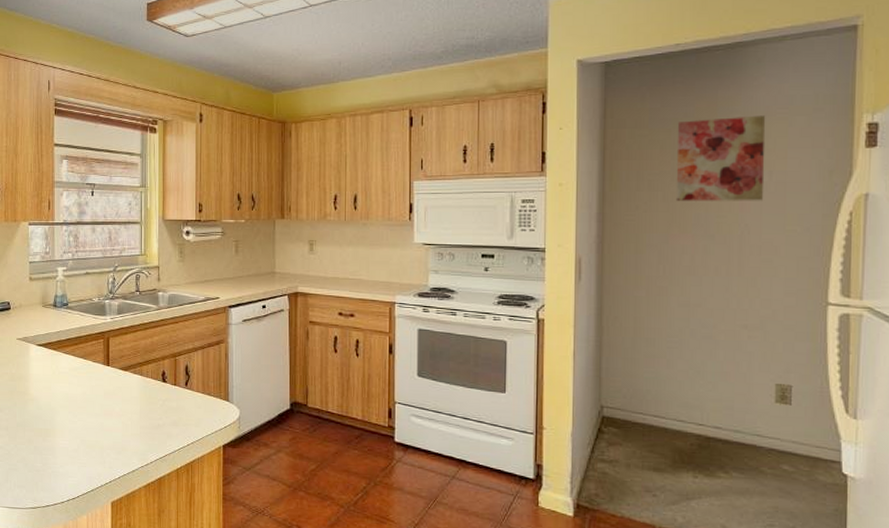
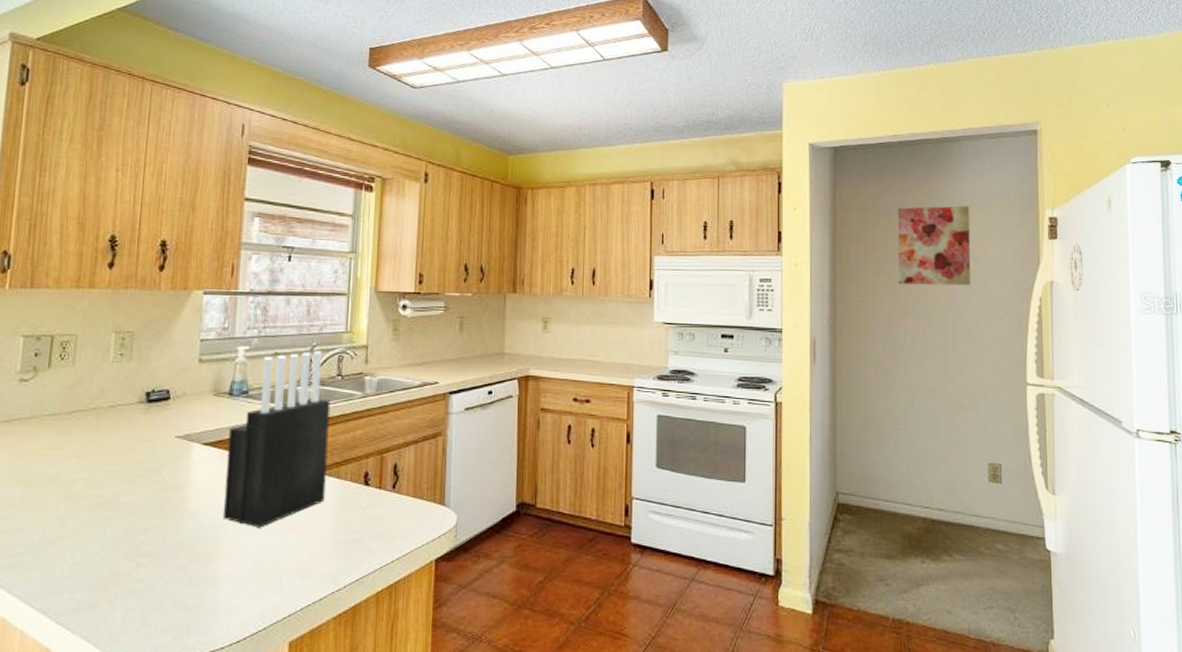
knife block: none [55,270,132,412] -> present [222,351,331,528]

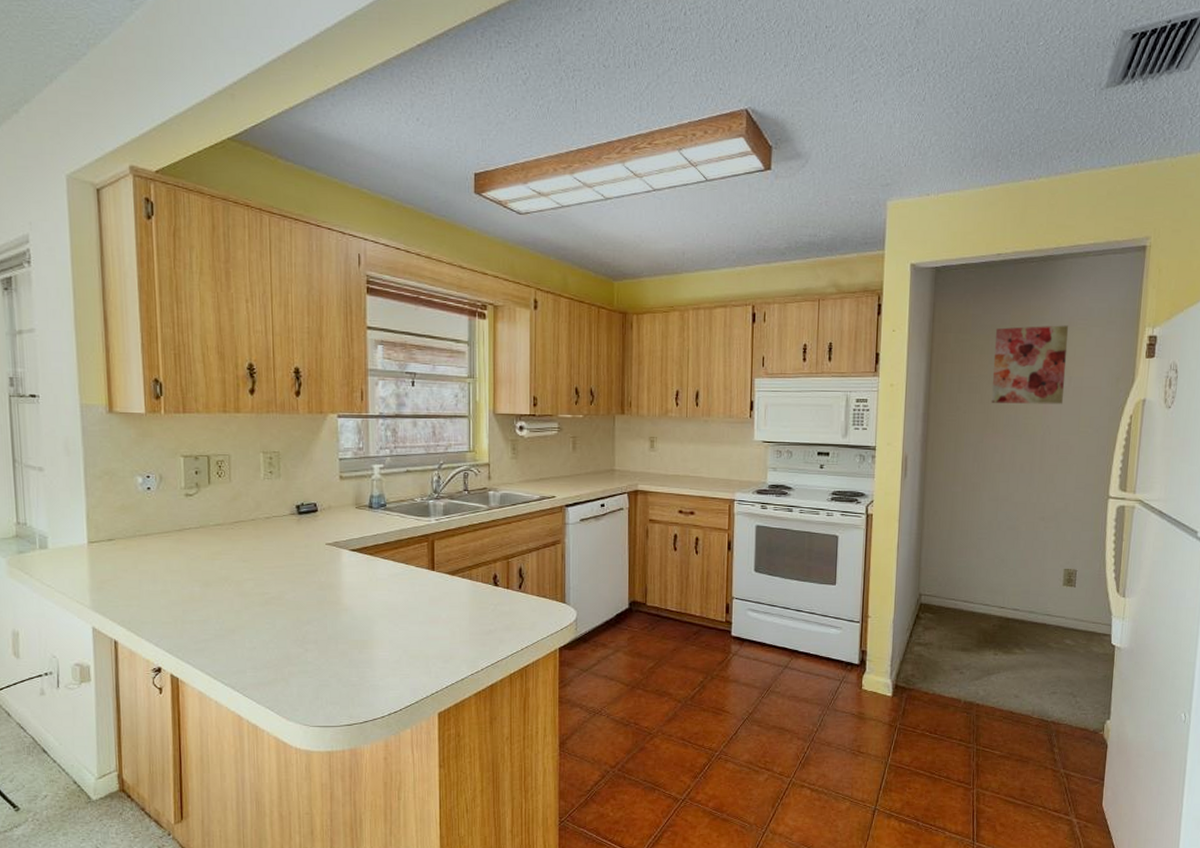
knife block: present [222,351,331,528] -> none [372,468,460,621]

